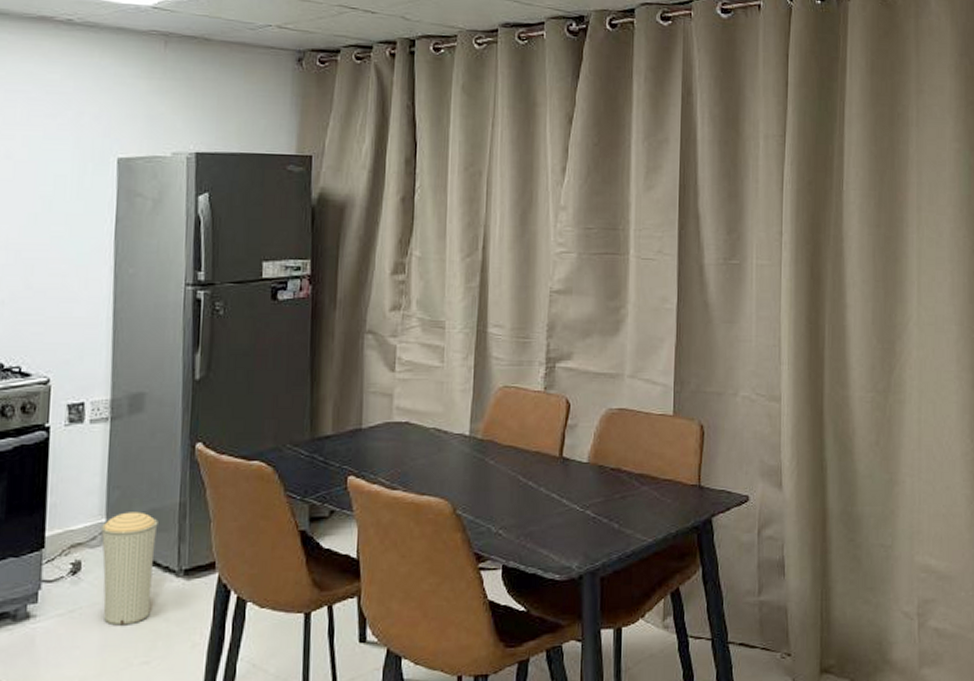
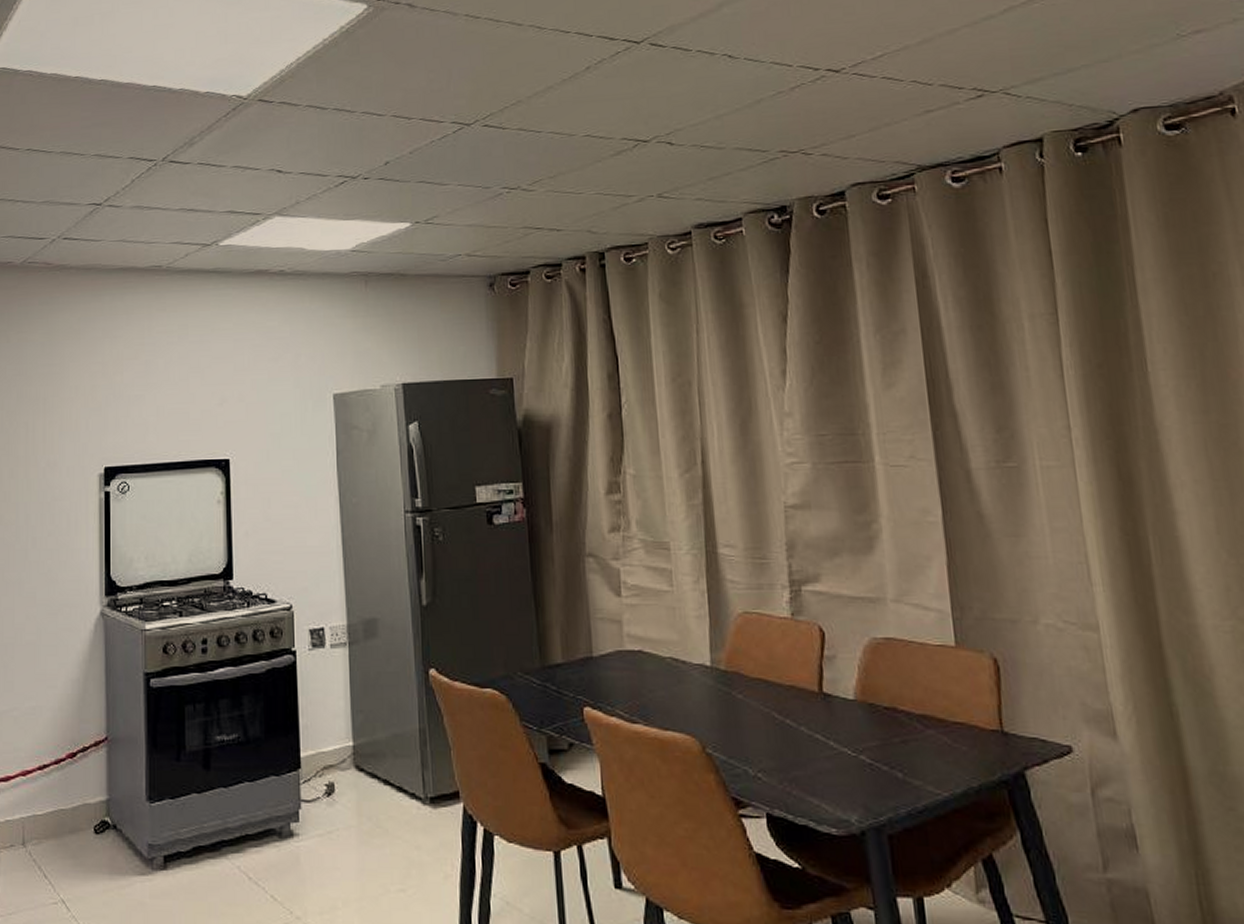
trash can: present [101,511,158,626] -> none [349,736,402,851]

